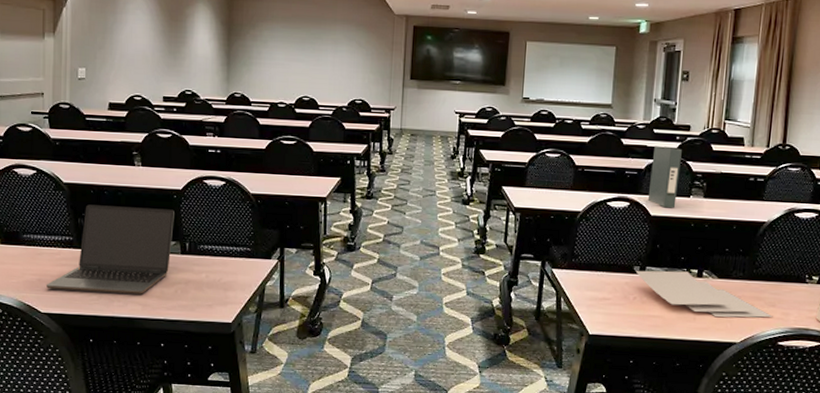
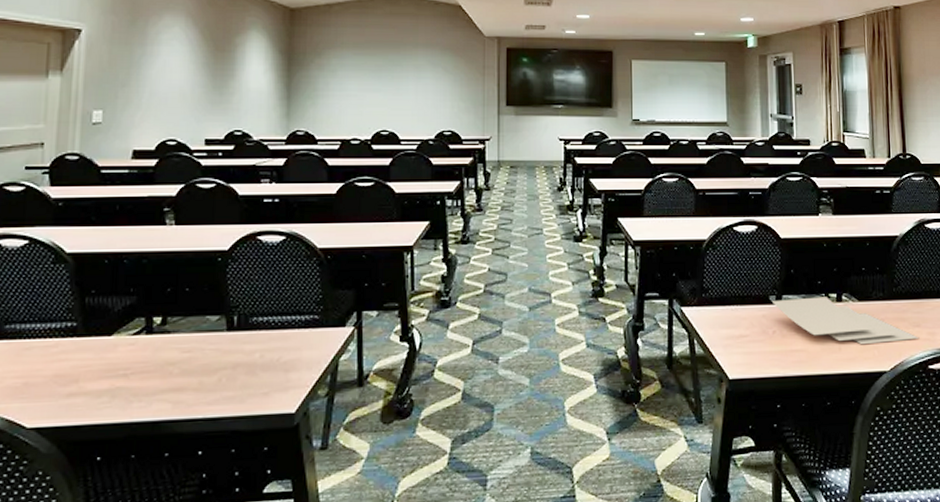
laptop: present [45,204,174,294] -> none [34,275,218,395]
binder: present [647,146,682,208] -> none [775,163,806,229]

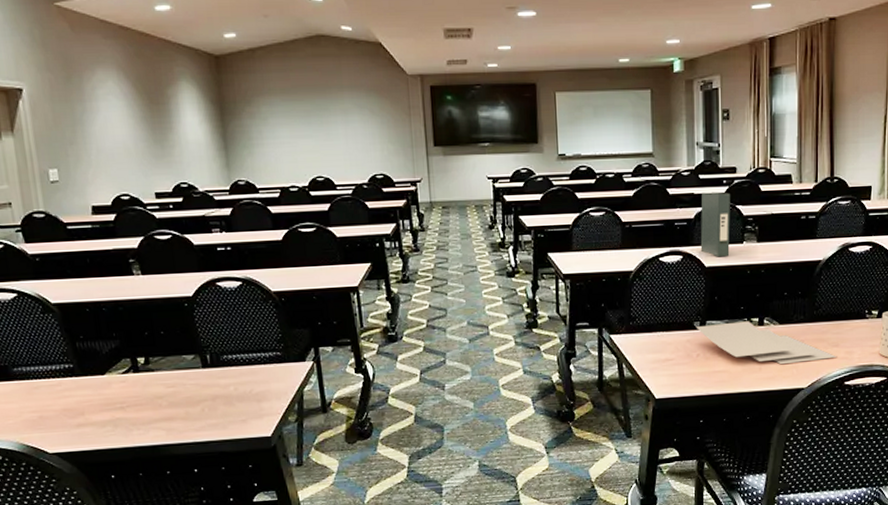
binder: none [775,163,806,229] -> present [700,192,731,257]

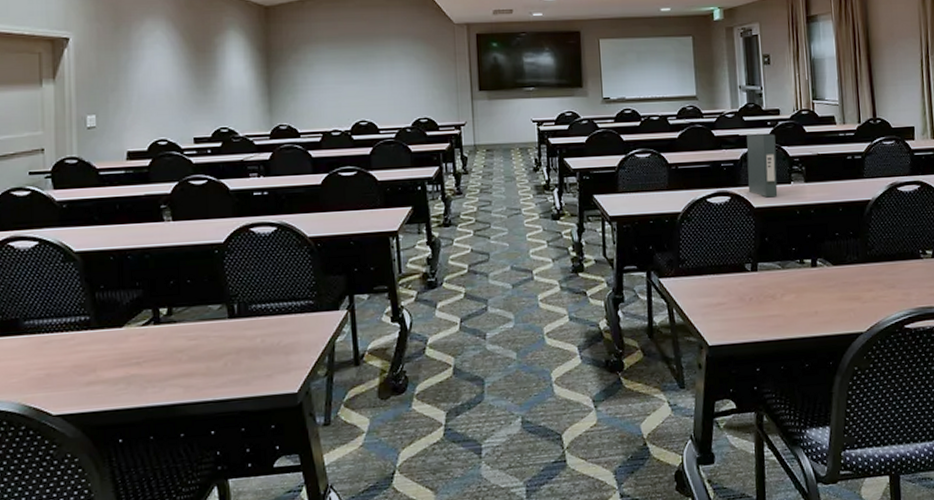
papers: present [696,321,837,365] -> none [747,262,895,308]

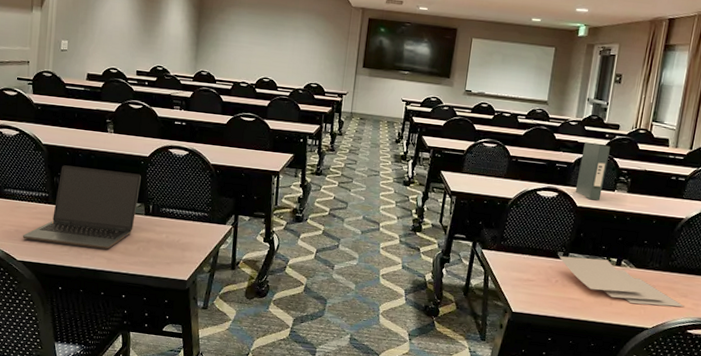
laptop: none [57,267,217,384] -> present [22,165,141,250]
papers: none [747,262,895,308] -> present [559,256,684,307]

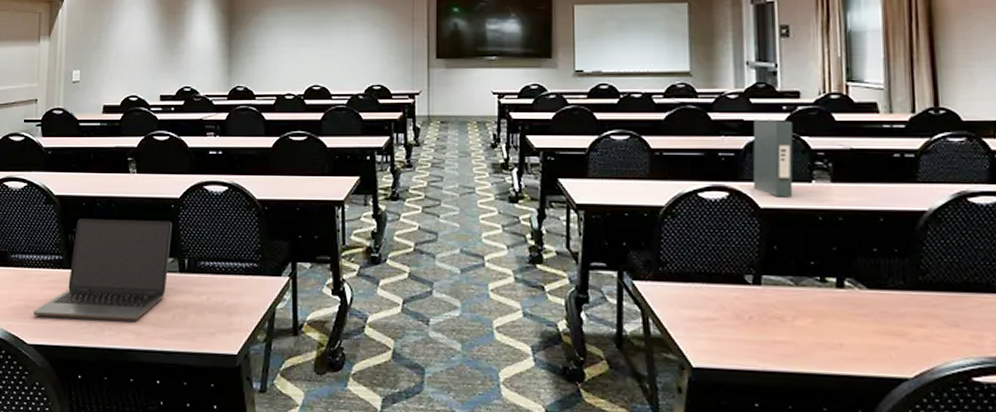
papers: present [559,256,684,307] -> none [747,280,959,343]

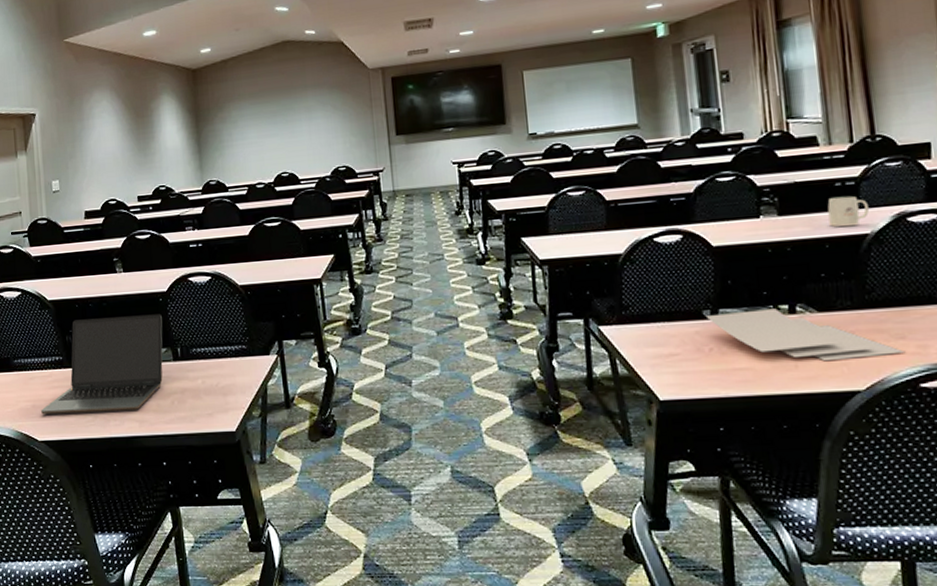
papers: none [747,280,959,343] -> present [705,308,906,362]
binder: present [752,119,794,198] -> none [701,161,743,235]
mug: none [884,168,929,202] -> present [827,195,870,228]

